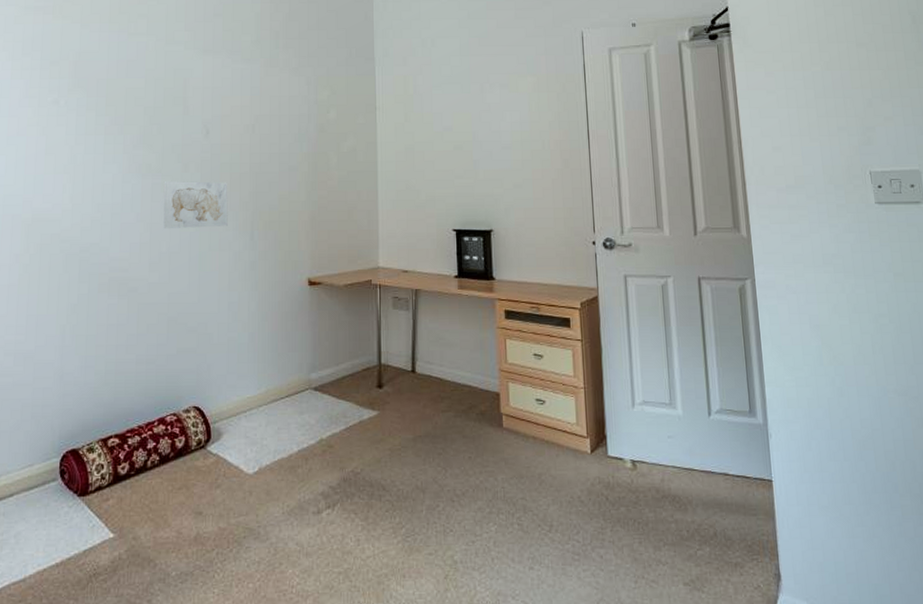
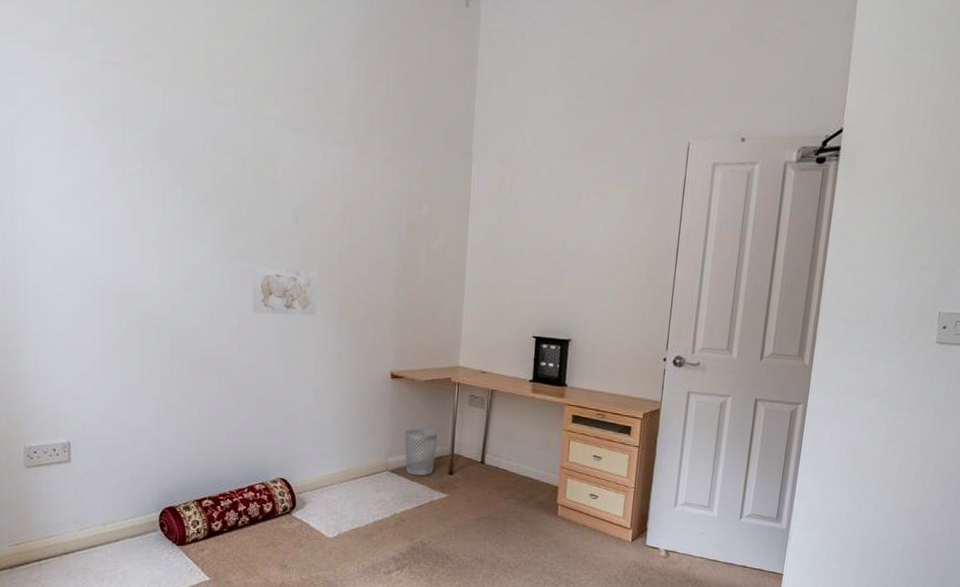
wastebasket: none [326,337,363,392] -> present [404,428,438,476]

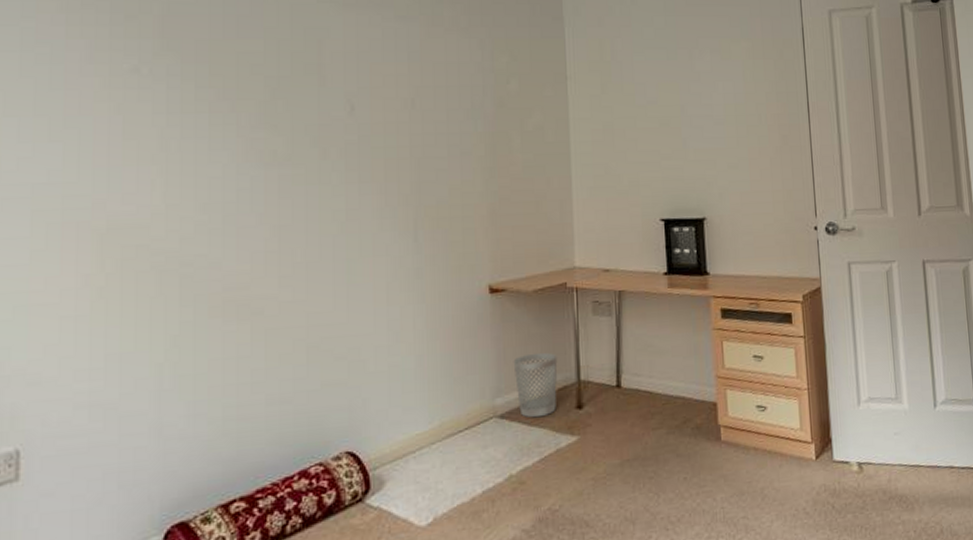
wall art: present [252,266,317,316] -> none [295,170,383,232]

